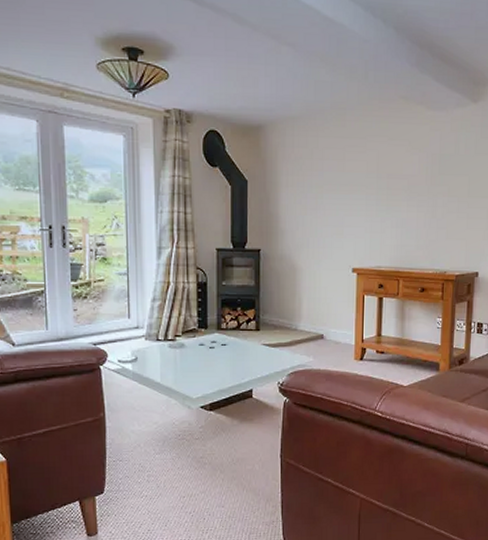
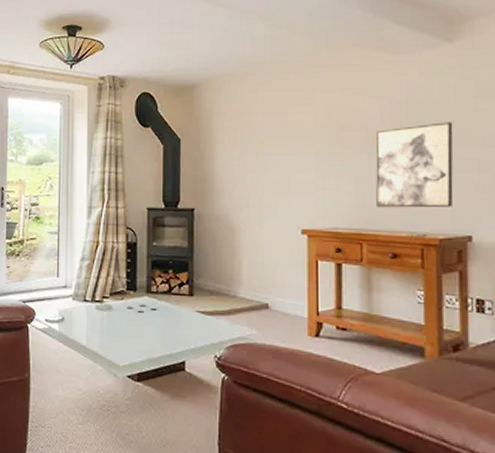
wall art: none [412,175,472,249] -> present [375,122,454,208]

